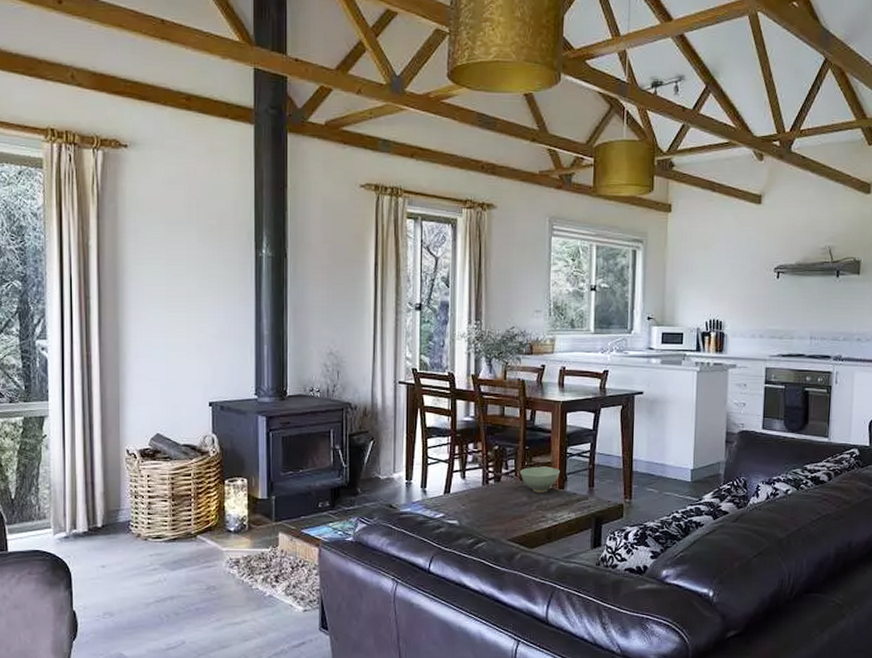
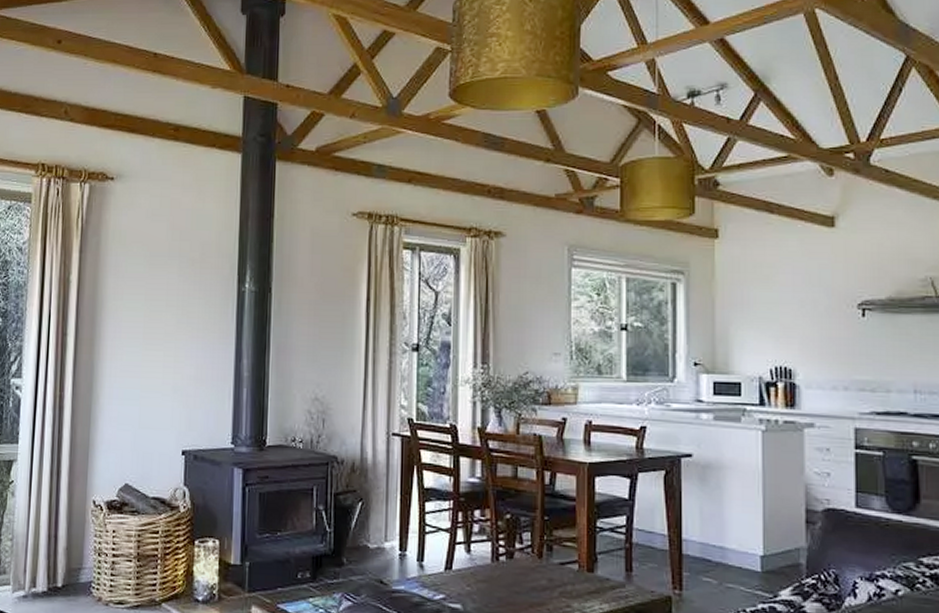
bowl: present [520,466,560,493] -> none [538,542,588,576]

